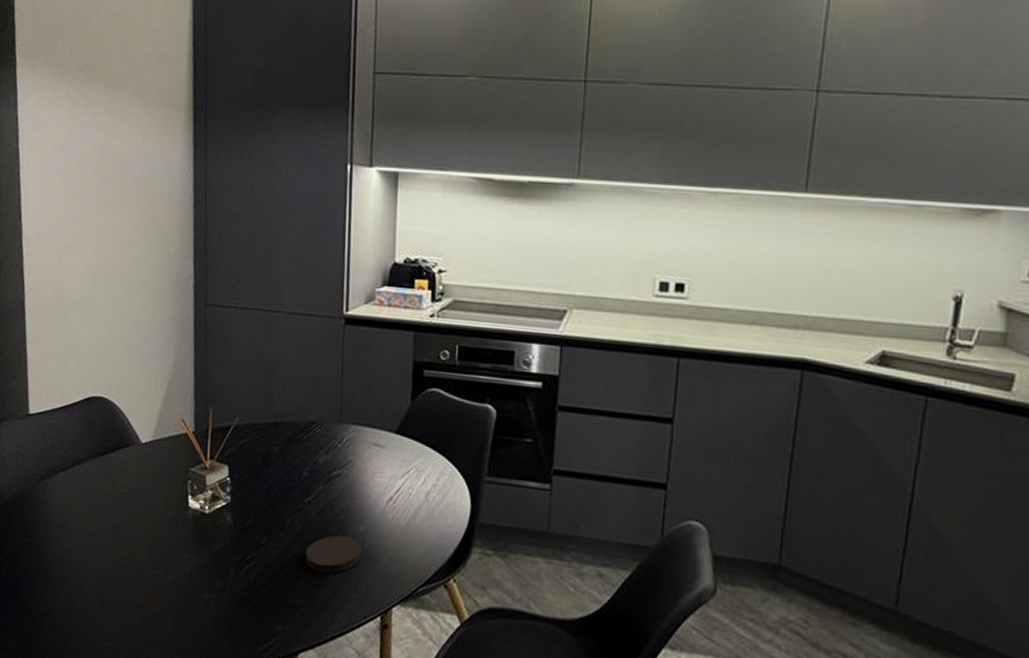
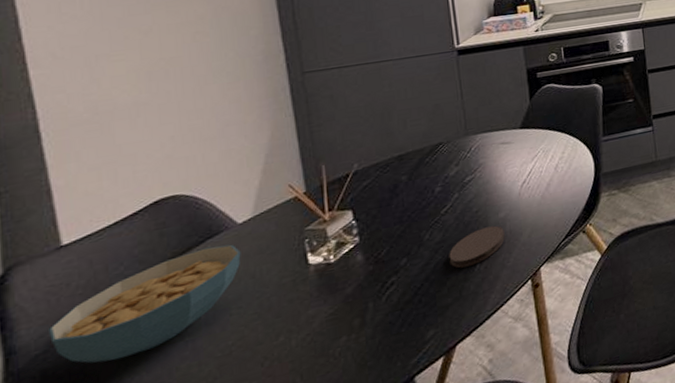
cereal bowl: none [15,456,141,534] -> present [47,244,241,364]

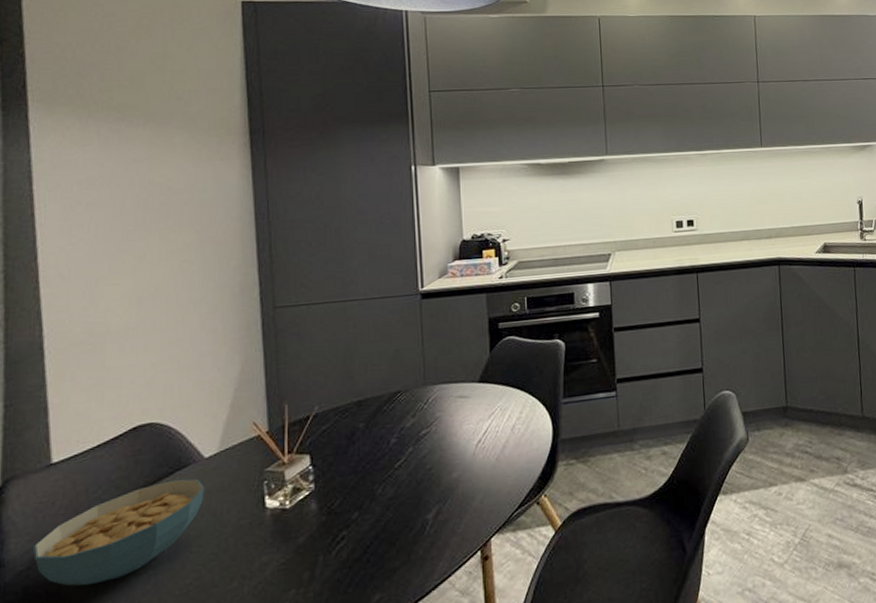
coaster: present [449,225,505,268] -> none [400,486,457,529]

